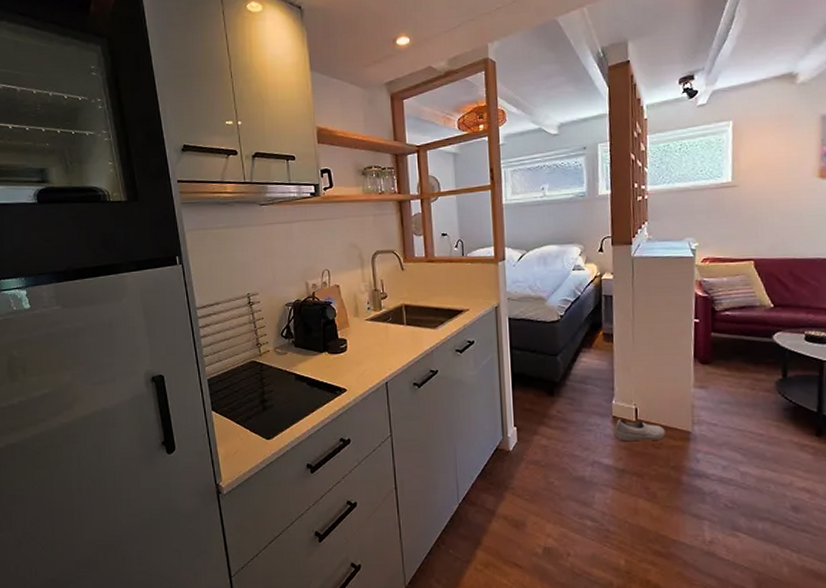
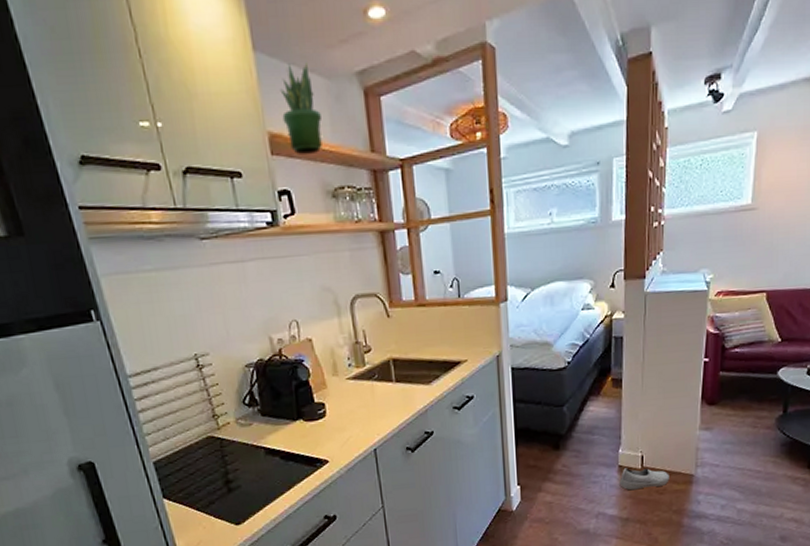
planter: none [327,77,357,144] -> present [279,62,322,156]

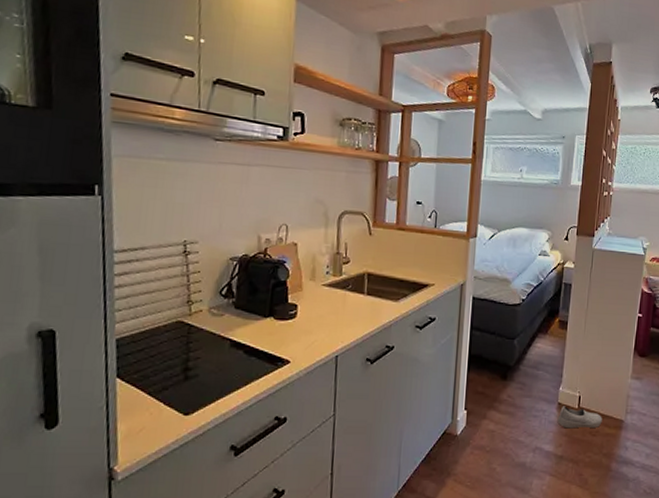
planter: present [279,62,322,156] -> none [309,15,343,89]

